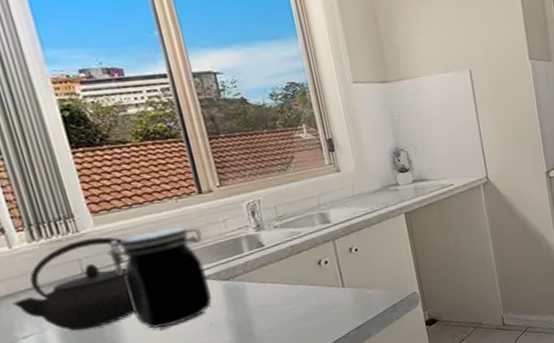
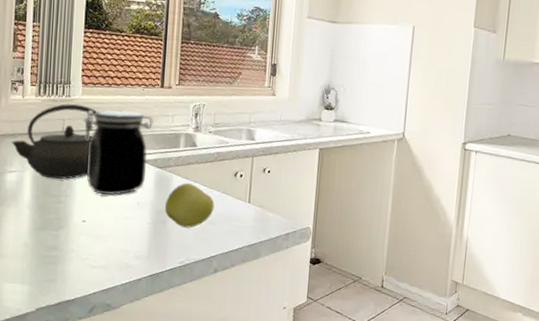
apple: none [244,285,305,334] -> present [164,182,215,228]

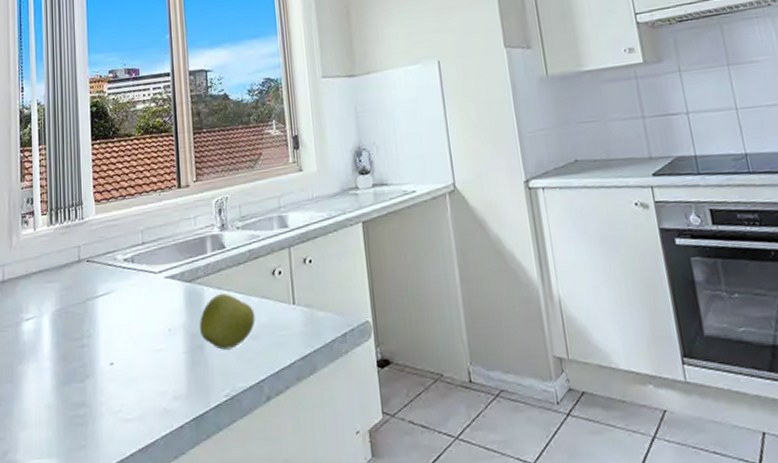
kettle: present [11,104,97,180] -> none [25,226,113,320]
jar: present [83,109,153,195] -> none [100,220,175,328]

